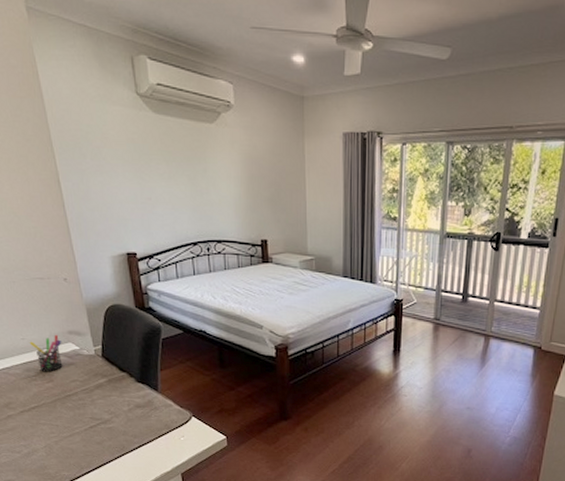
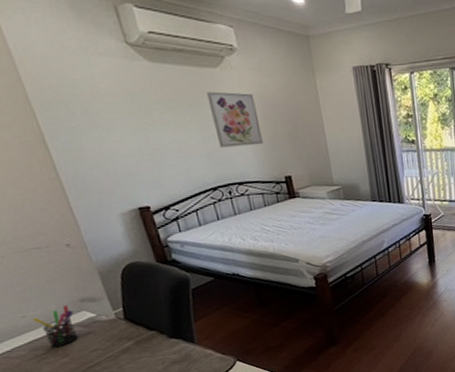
wall art: none [200,147,245,205] -> present [206,91,263,148]

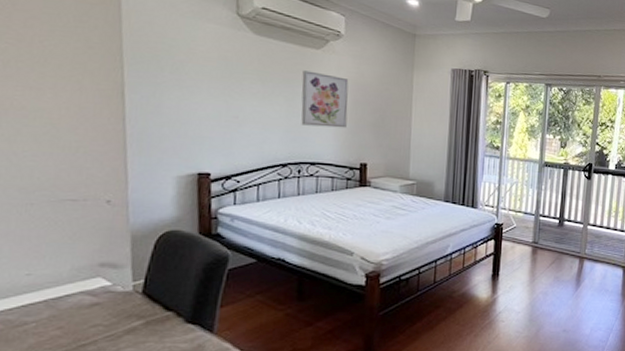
pen holder: present [32,304,78,348] -> none [37,267,88,316]

